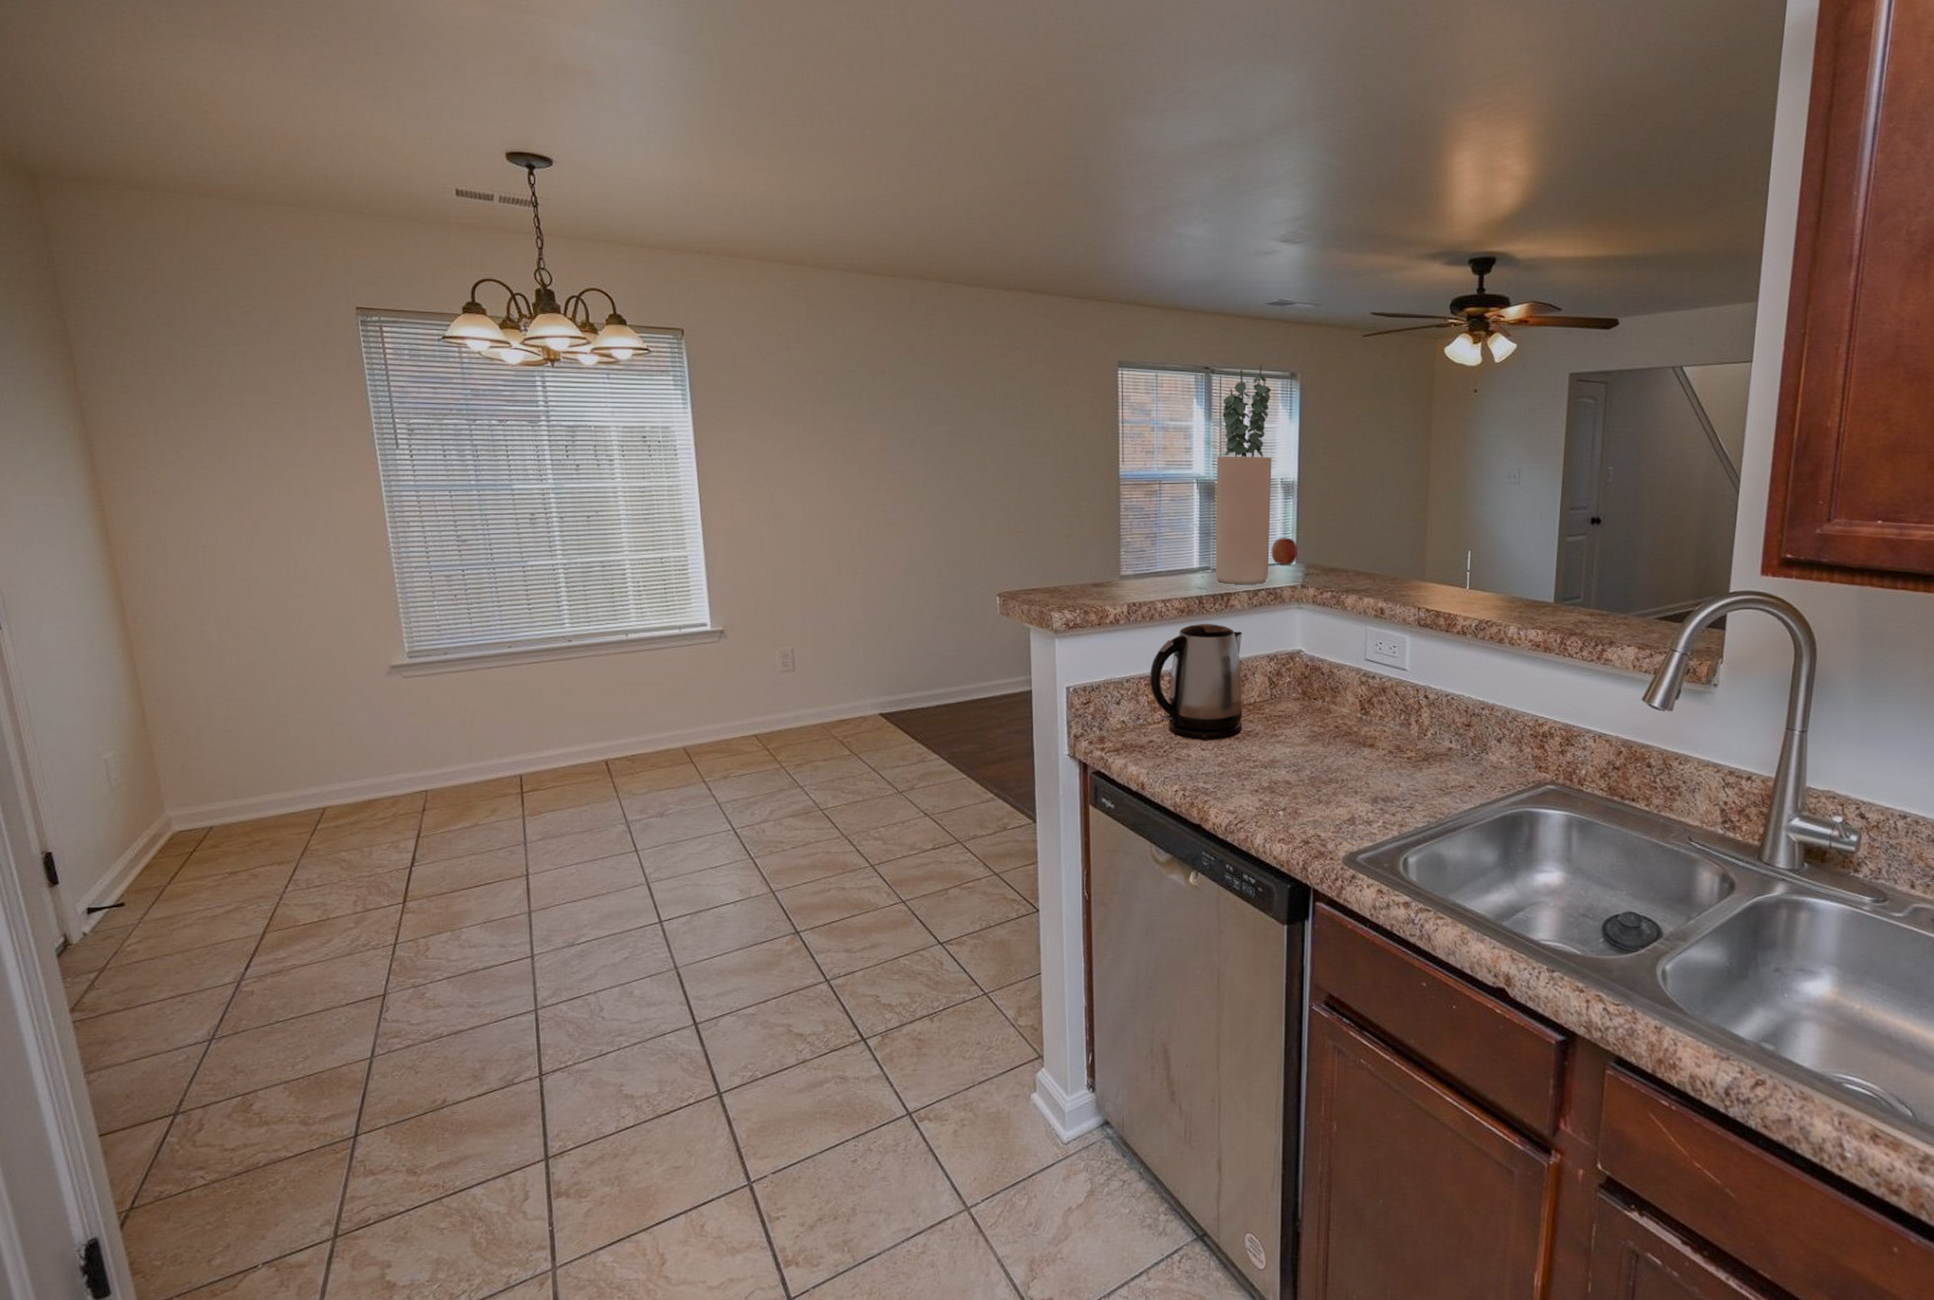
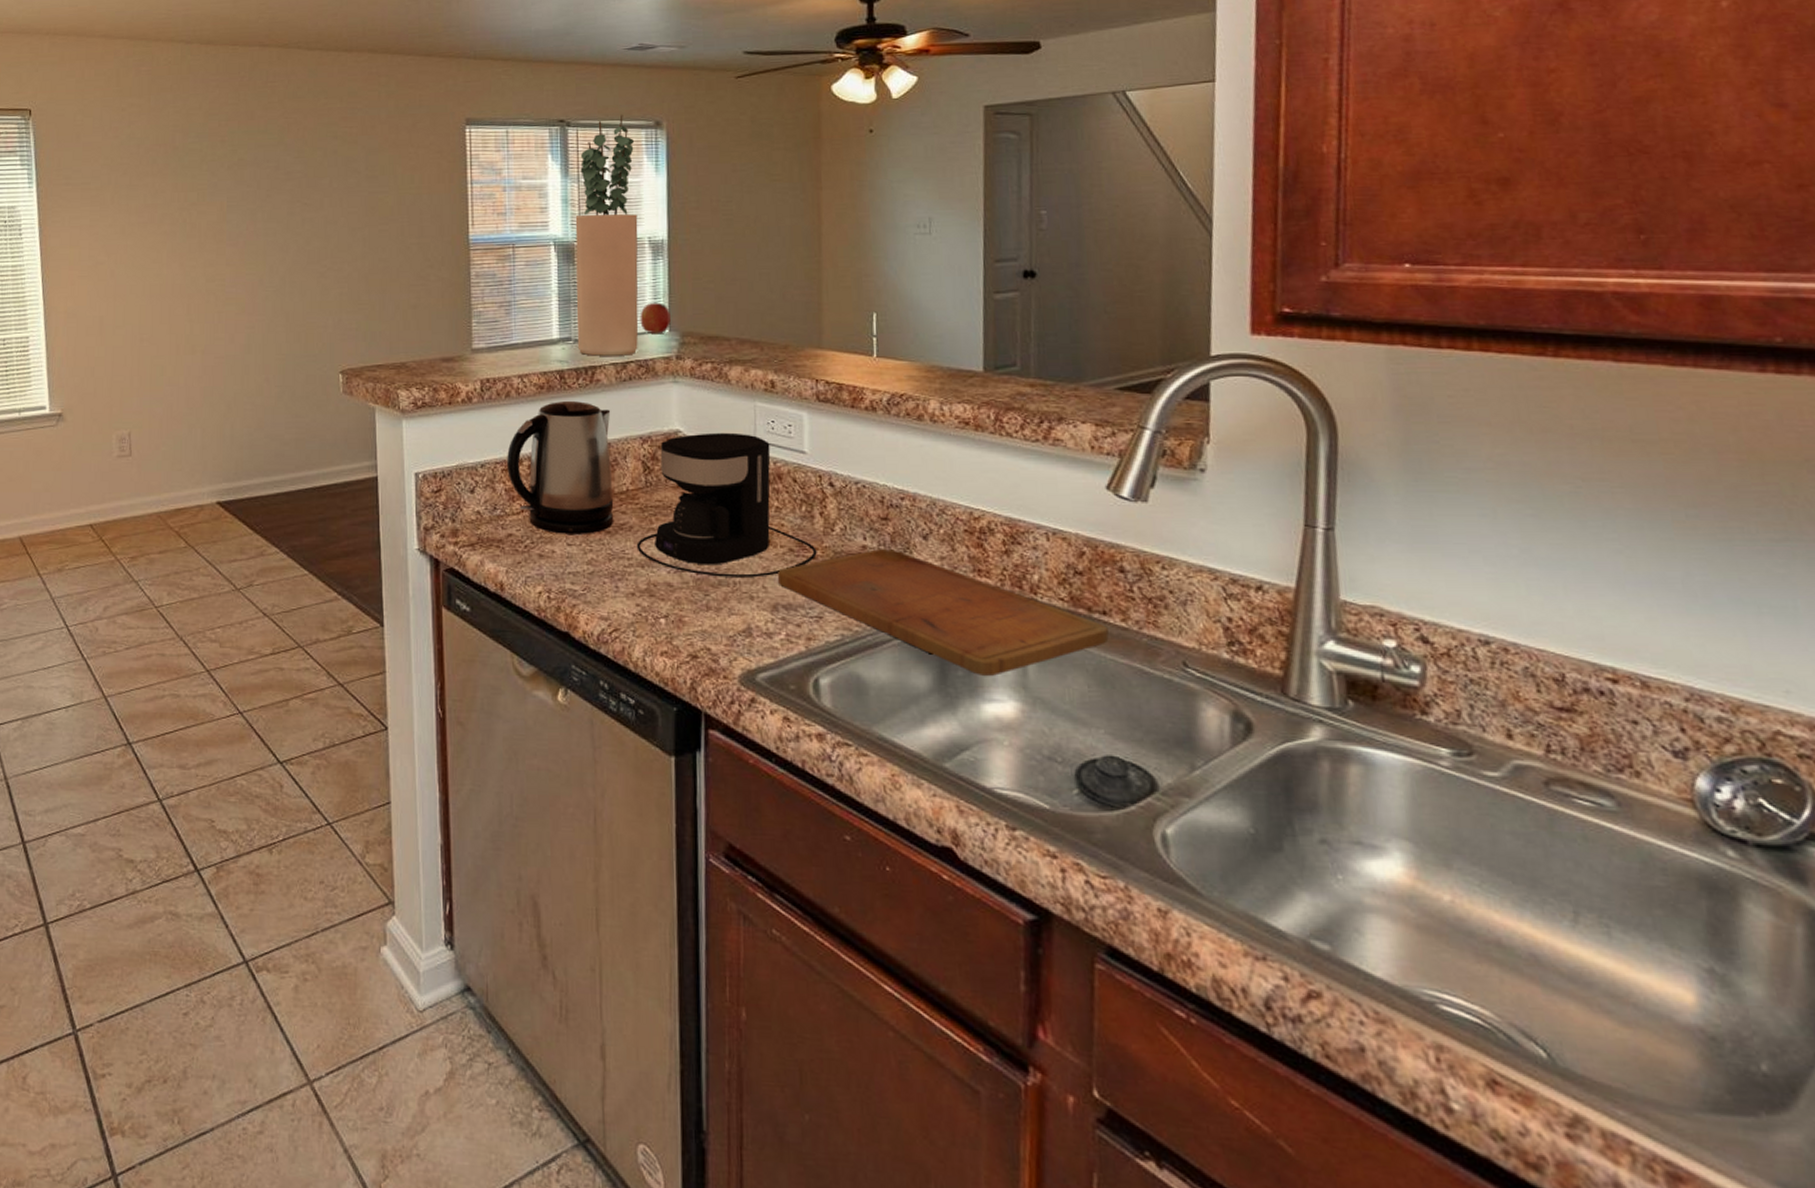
coffee maker: none [1261,652,1411,775] -> present [636,432,817,578]
cutting board: none [1379,749,1635,853] -> present [778,548,1109,677]

